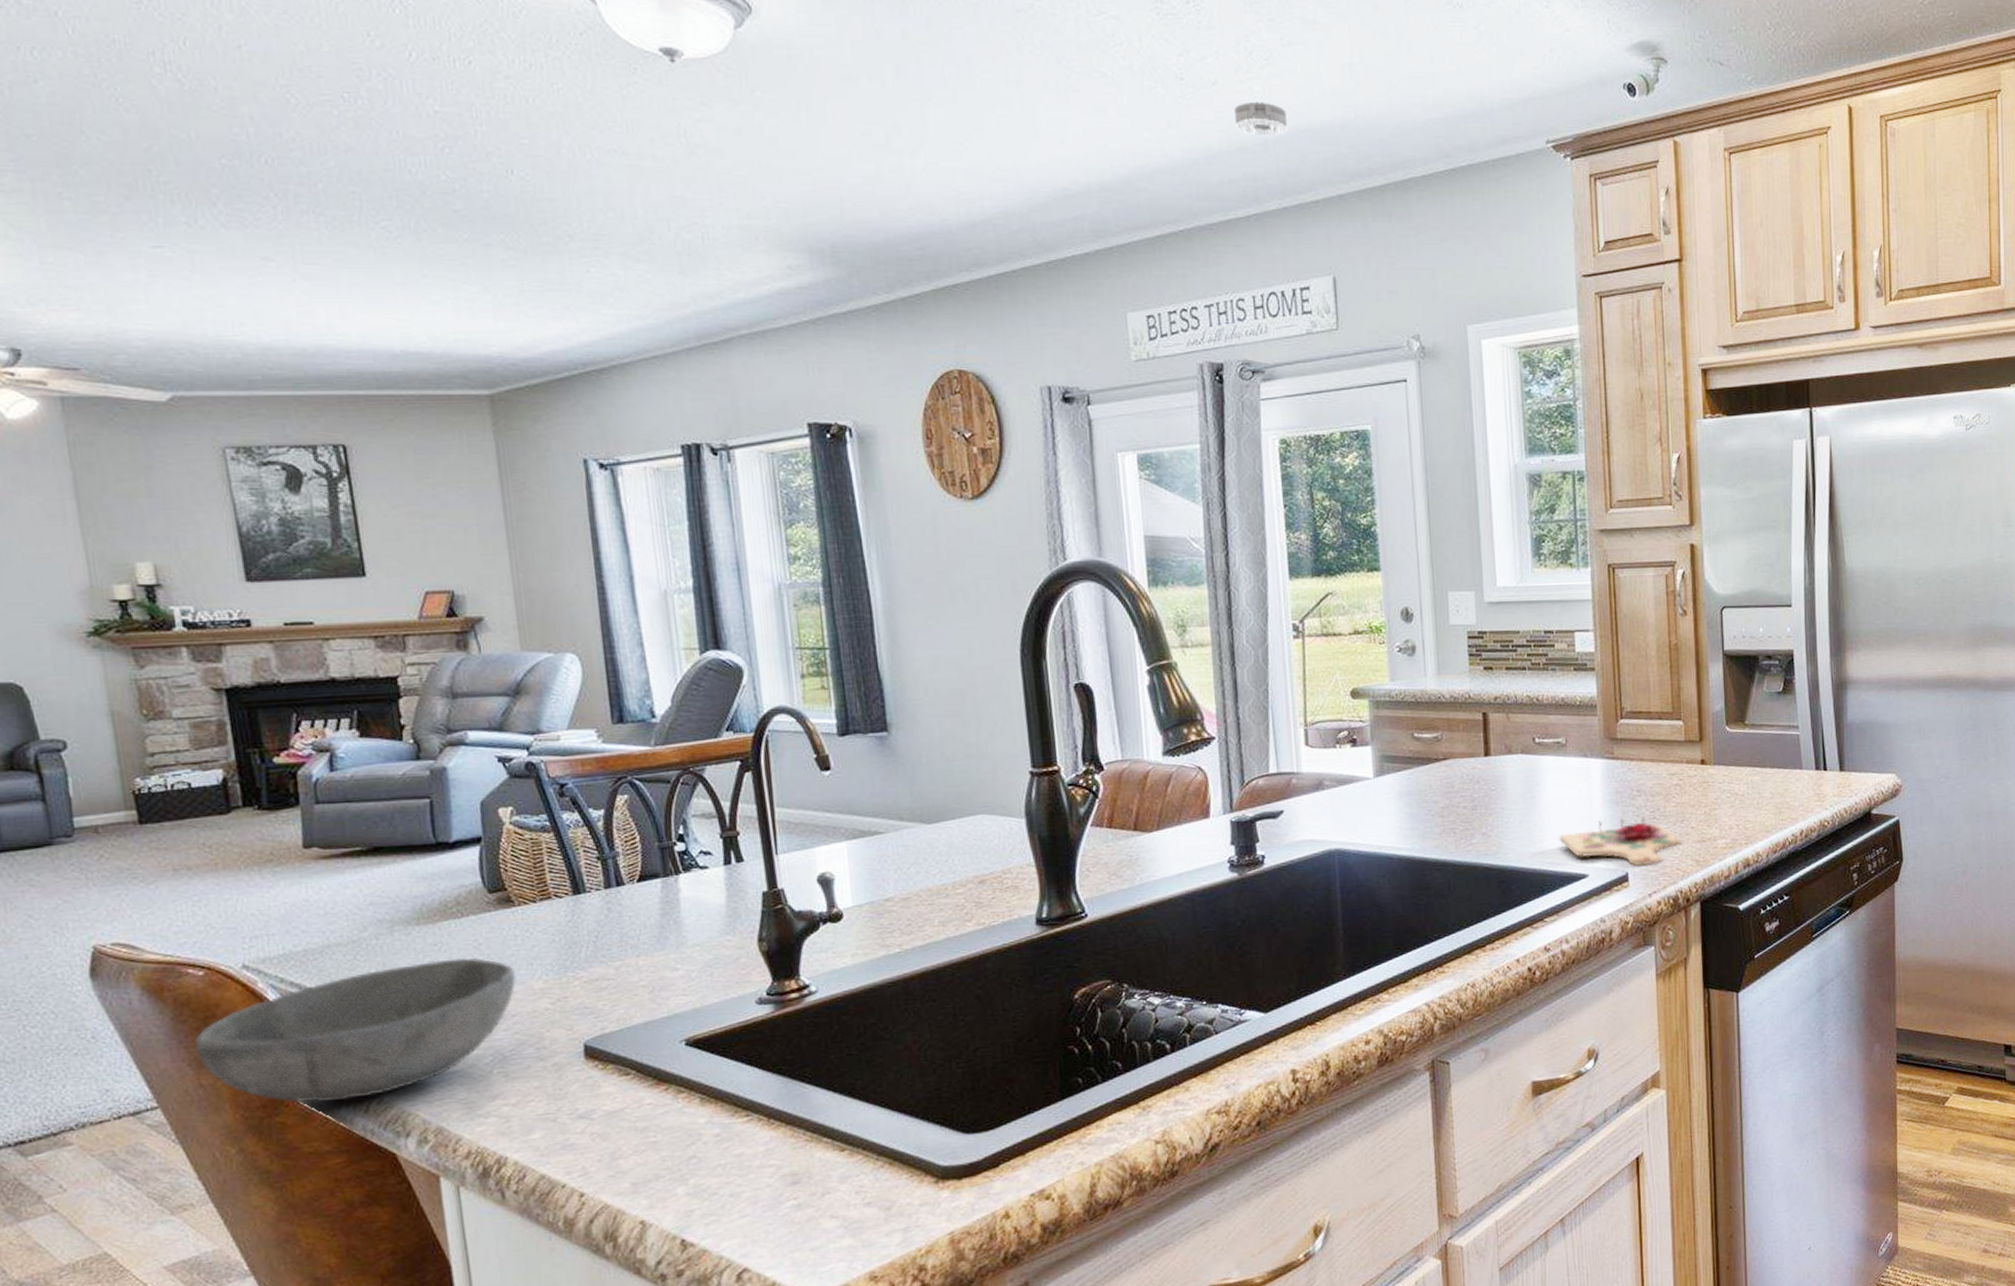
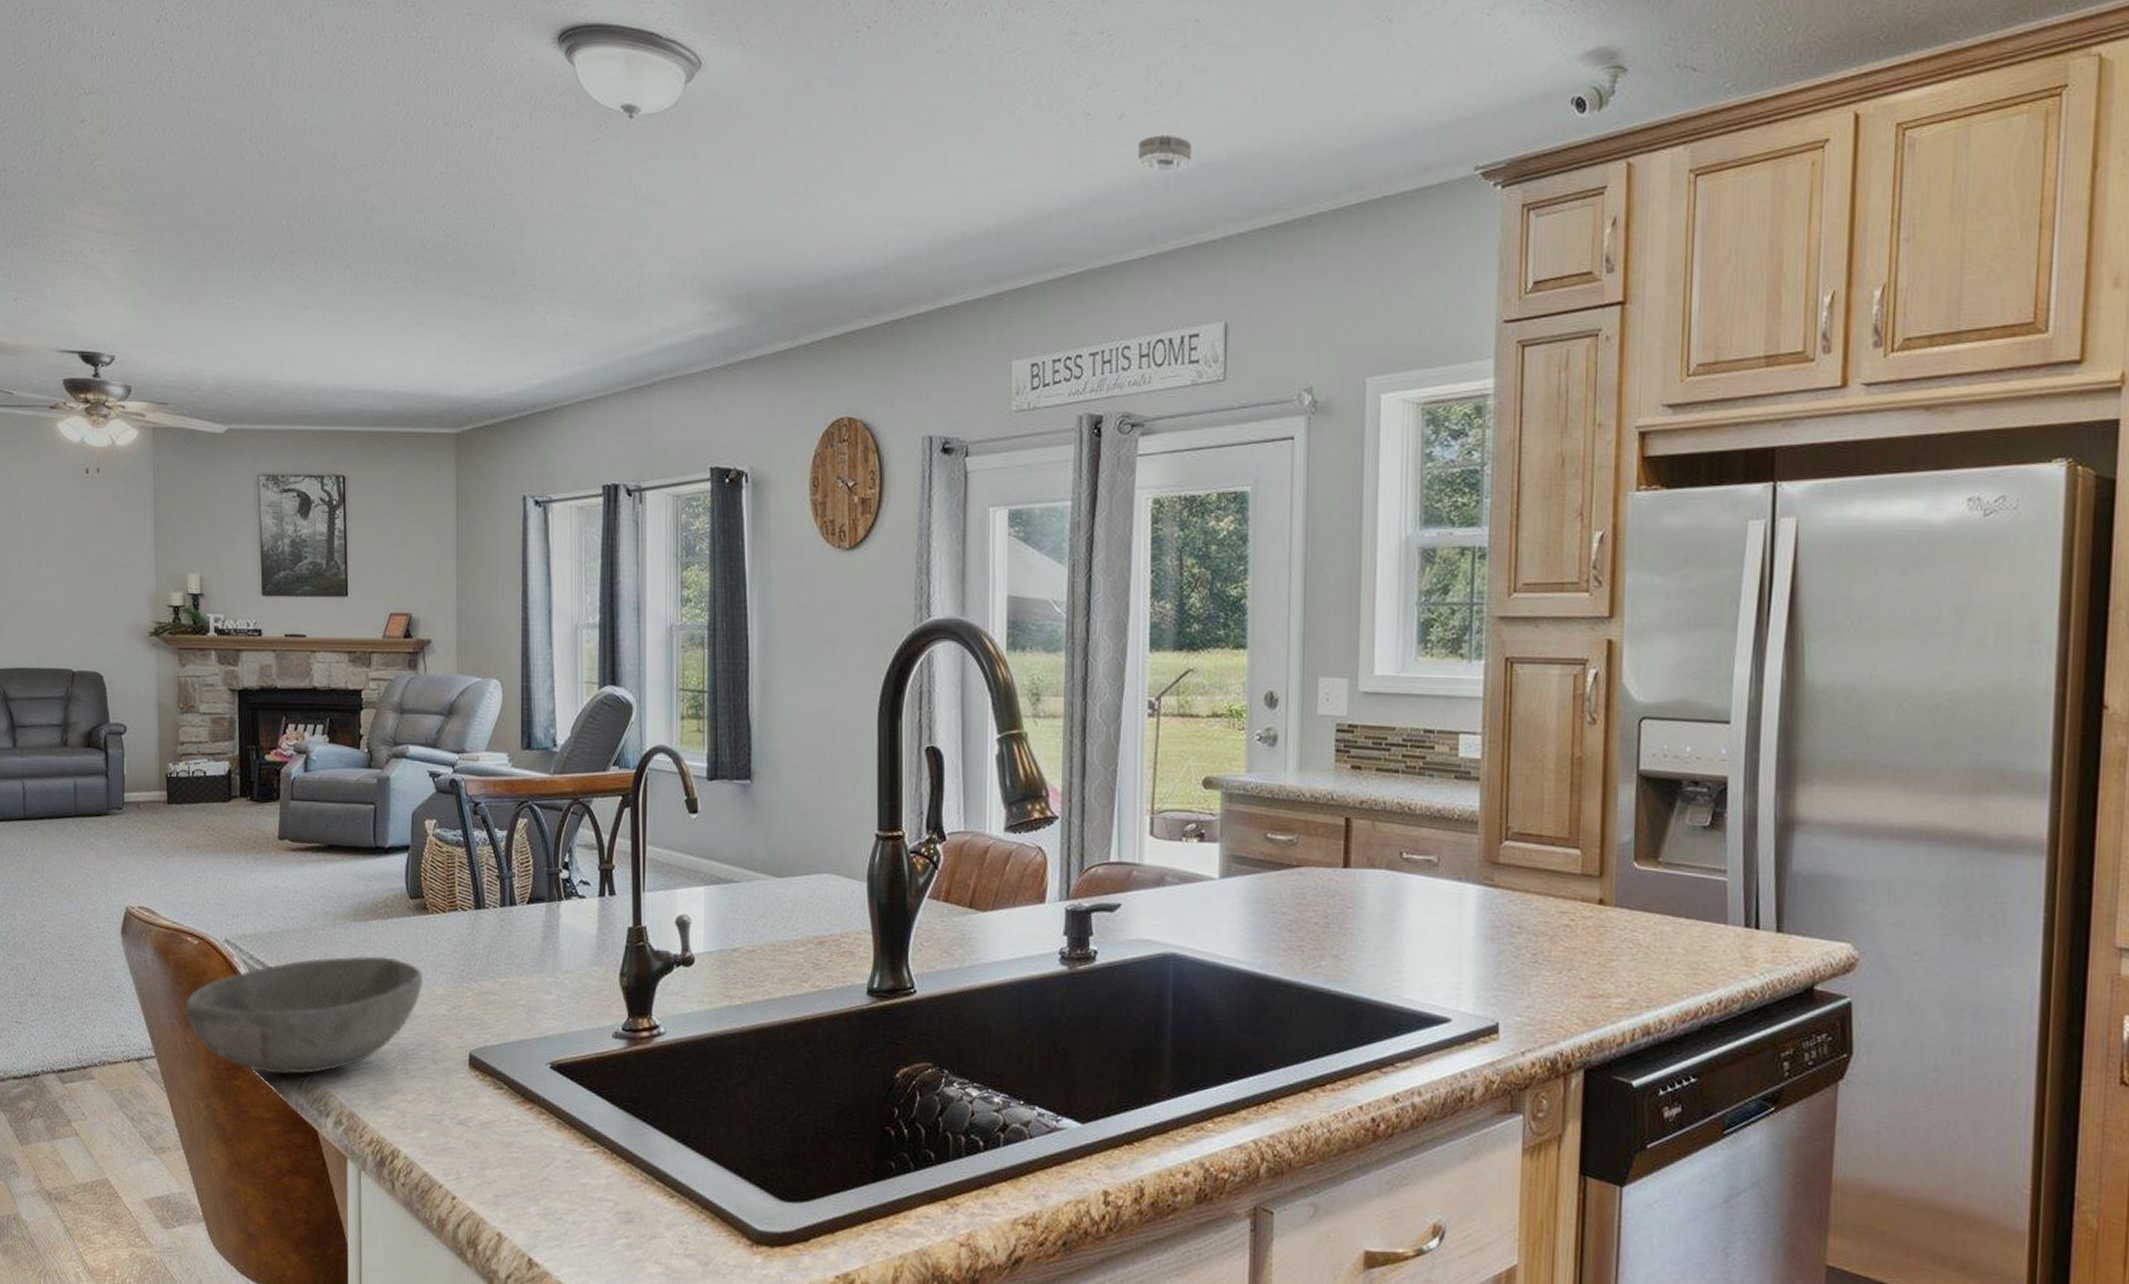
cutting board: present [1559,815,1679,866] -> none [1420,957,1564,1017]

